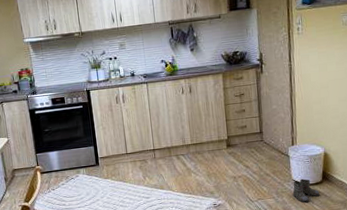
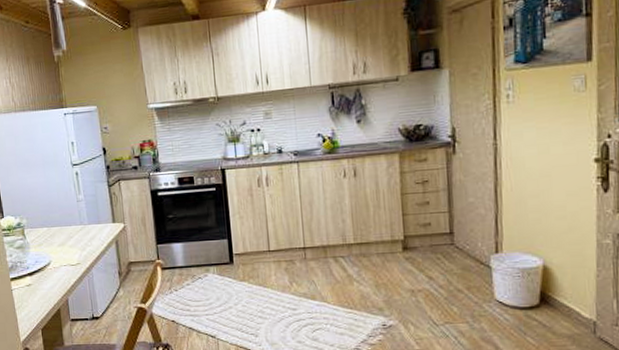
boots: present [292,179,320,203] -> none [495,300,536,332]

